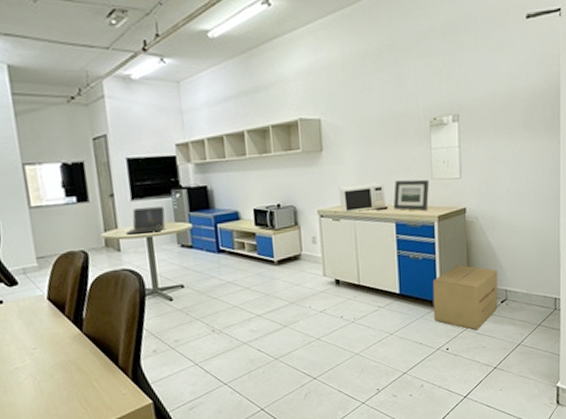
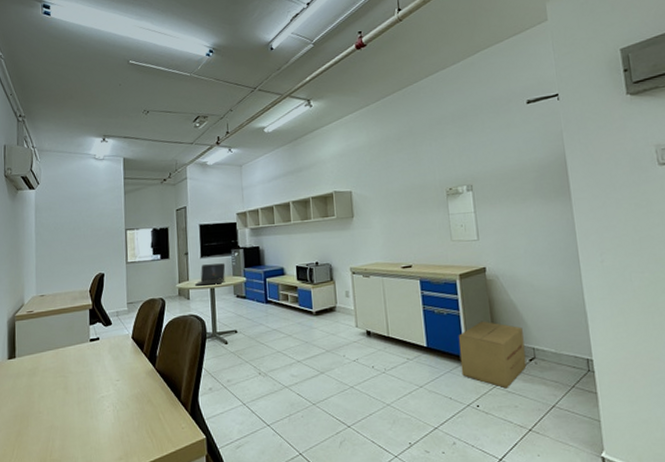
microwave: present [339,182,385,213] -> none [368,244,410,270]
picture frame: present [394,179,430,211] -> none [417,241,450,269]

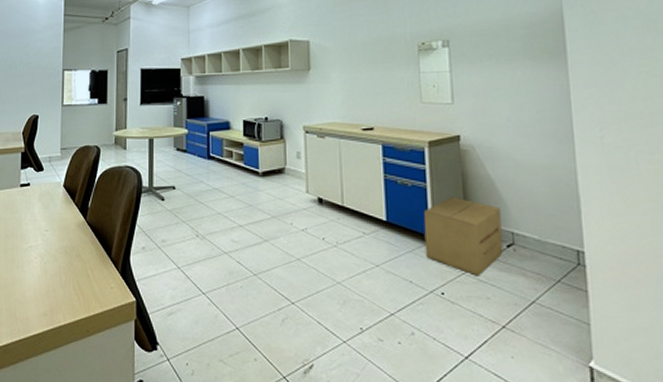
laptop computer: present [195,263,226,286] -> none [133,112,167,135]

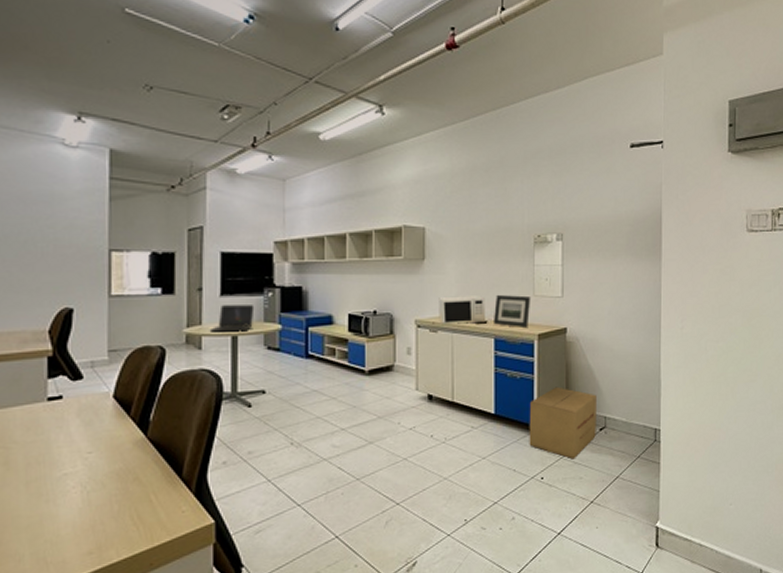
laptop computer: none [133,112,167,135] -> present [211,305,255,332]
microwave: none [325,103,371,130] -> present [439,296,485,324]
picture frame: none [380,101,419,134] -> present [494,294,531,327]

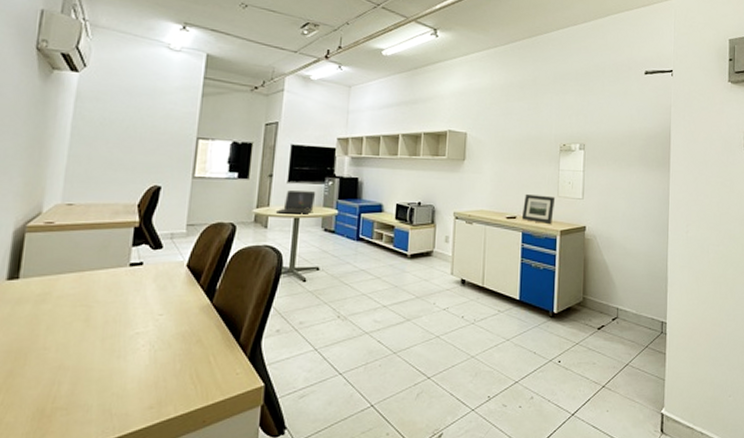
microwave: present [439,296,485,324] -> none [474,193,515,218]
box: present [529,386,597,460] -> none [549,278,610,346]

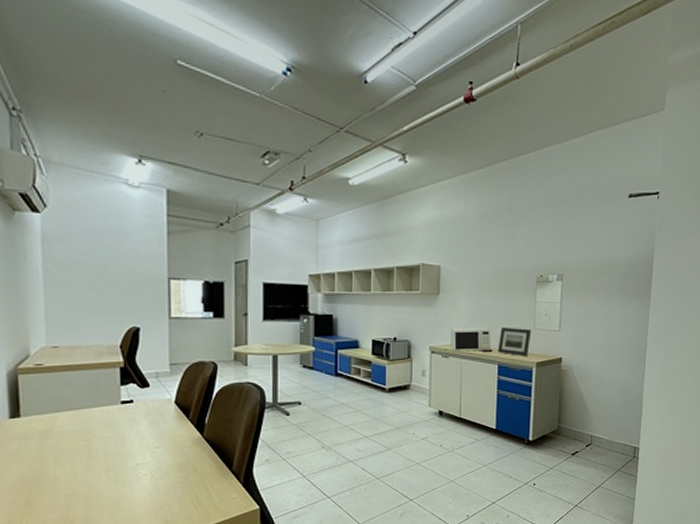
laptop computer: present [276,190,316,215] -> none [255,329,292,352]
microwave: none [474,193,515,218] -> present [450,327,491,352]

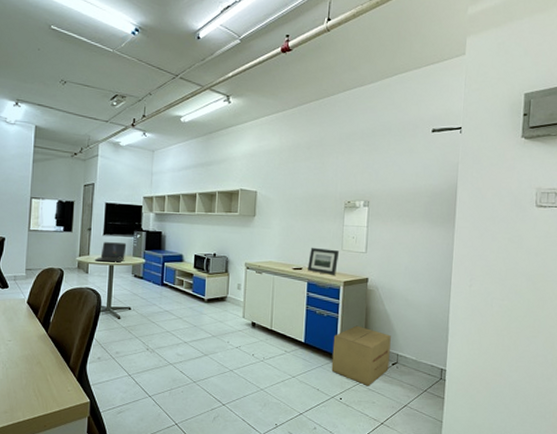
laptop computer: none [255,329,292,352] -> present [95,242,127,263]
microwave: present [450,327,491,352] -> none [264,246,302,270]
box: none [524,408,585,470] -> present [331,325,391,387]

